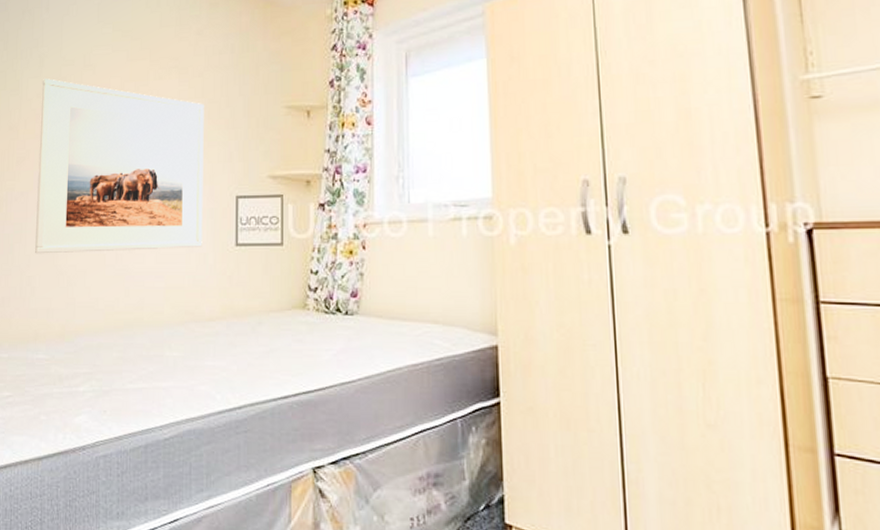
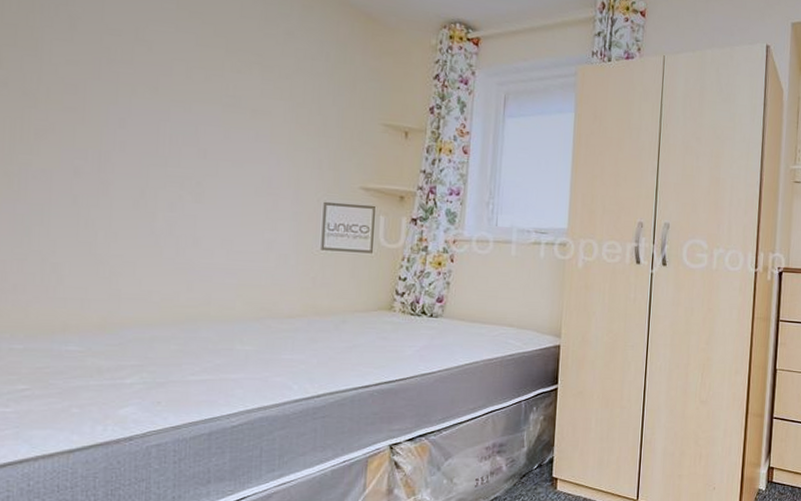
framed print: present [35,78,204,254] -> none [63,44,292,248]

